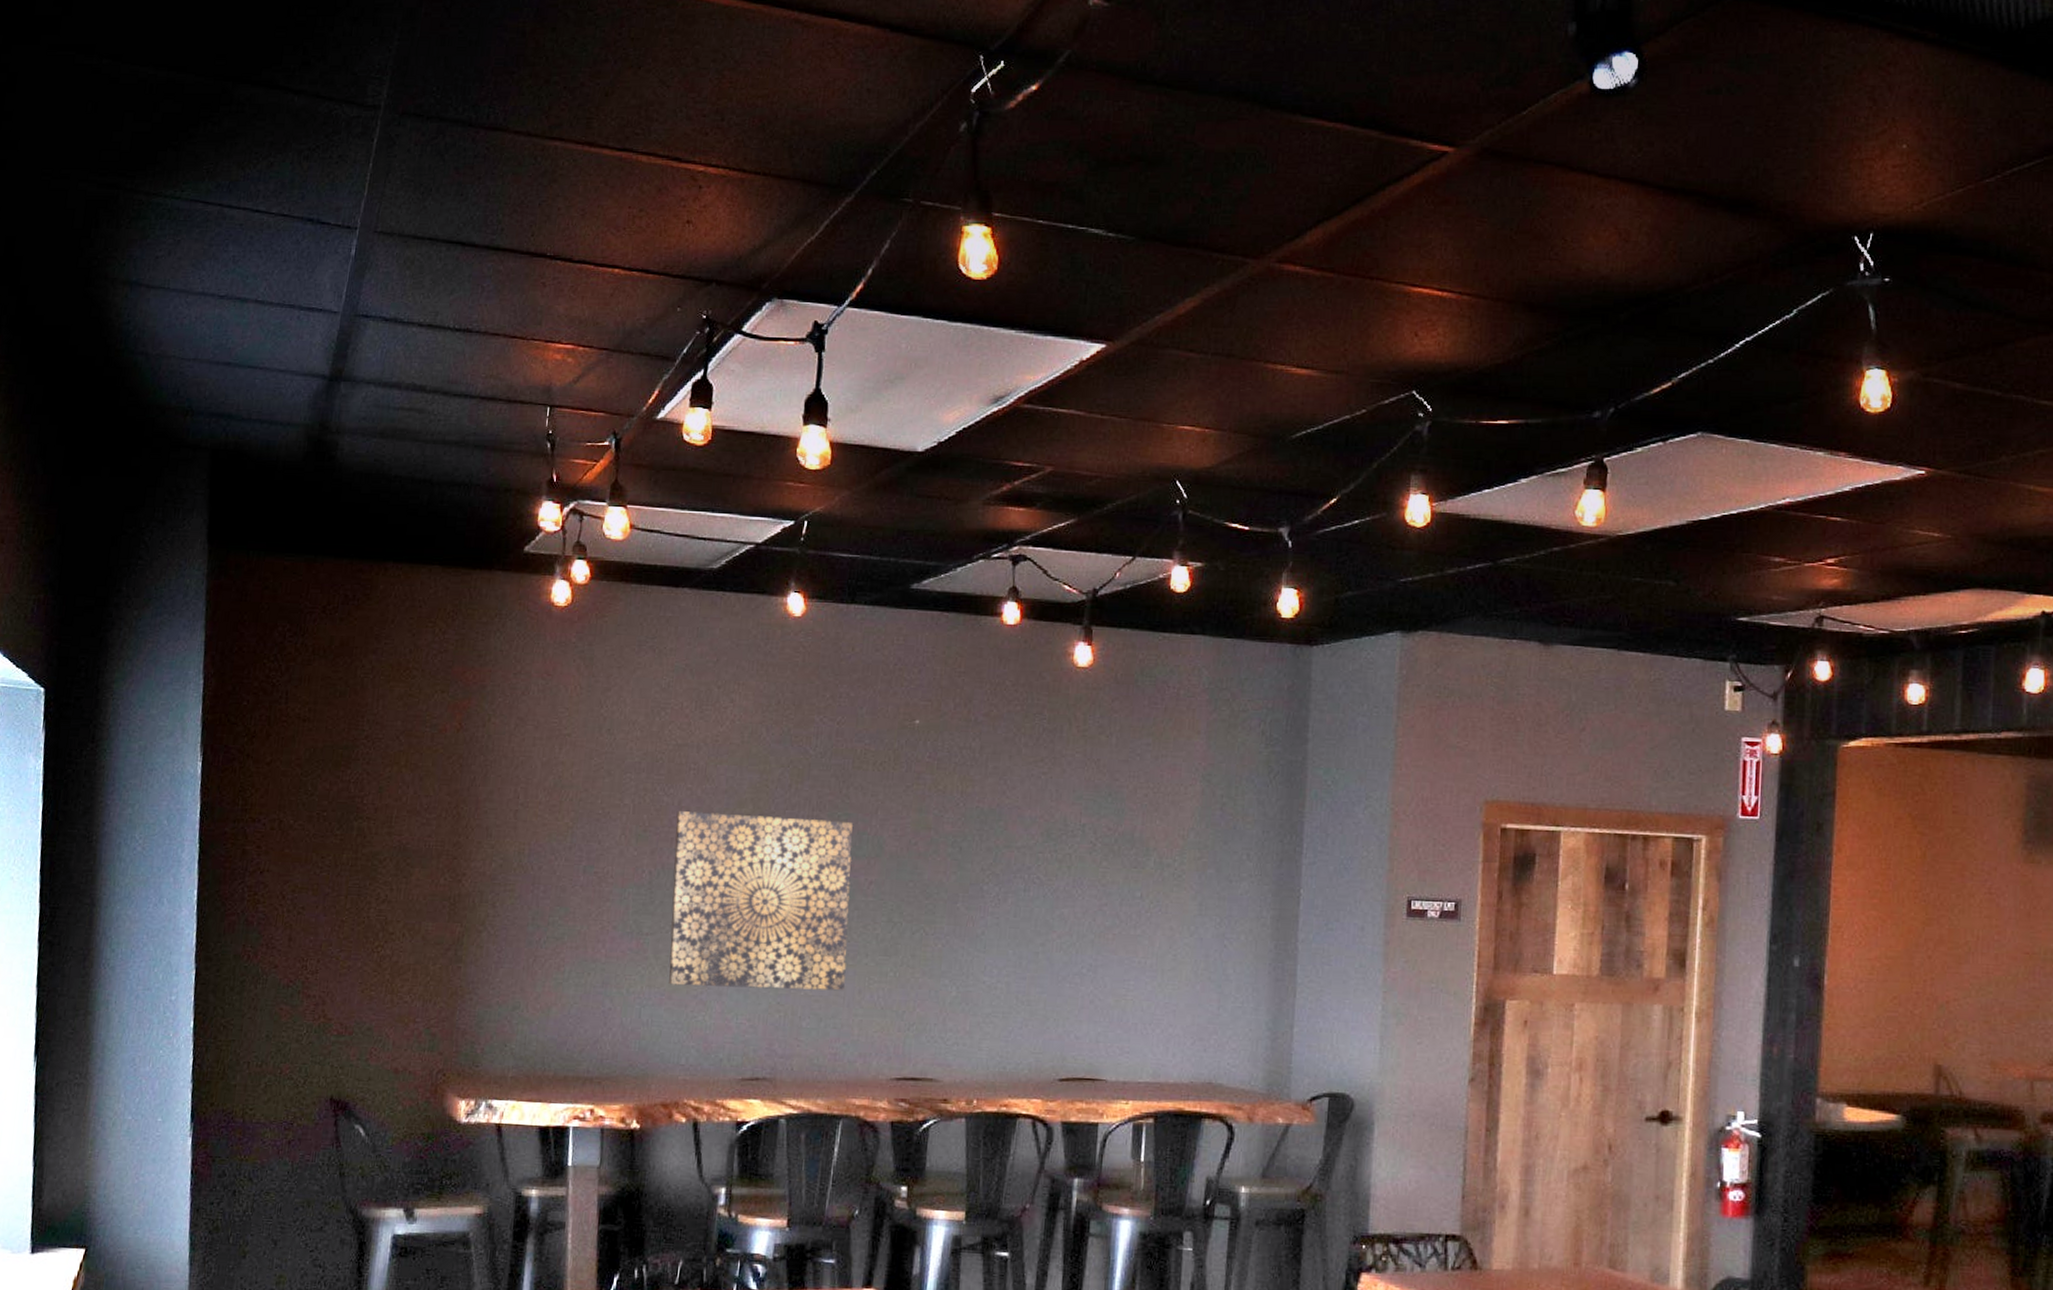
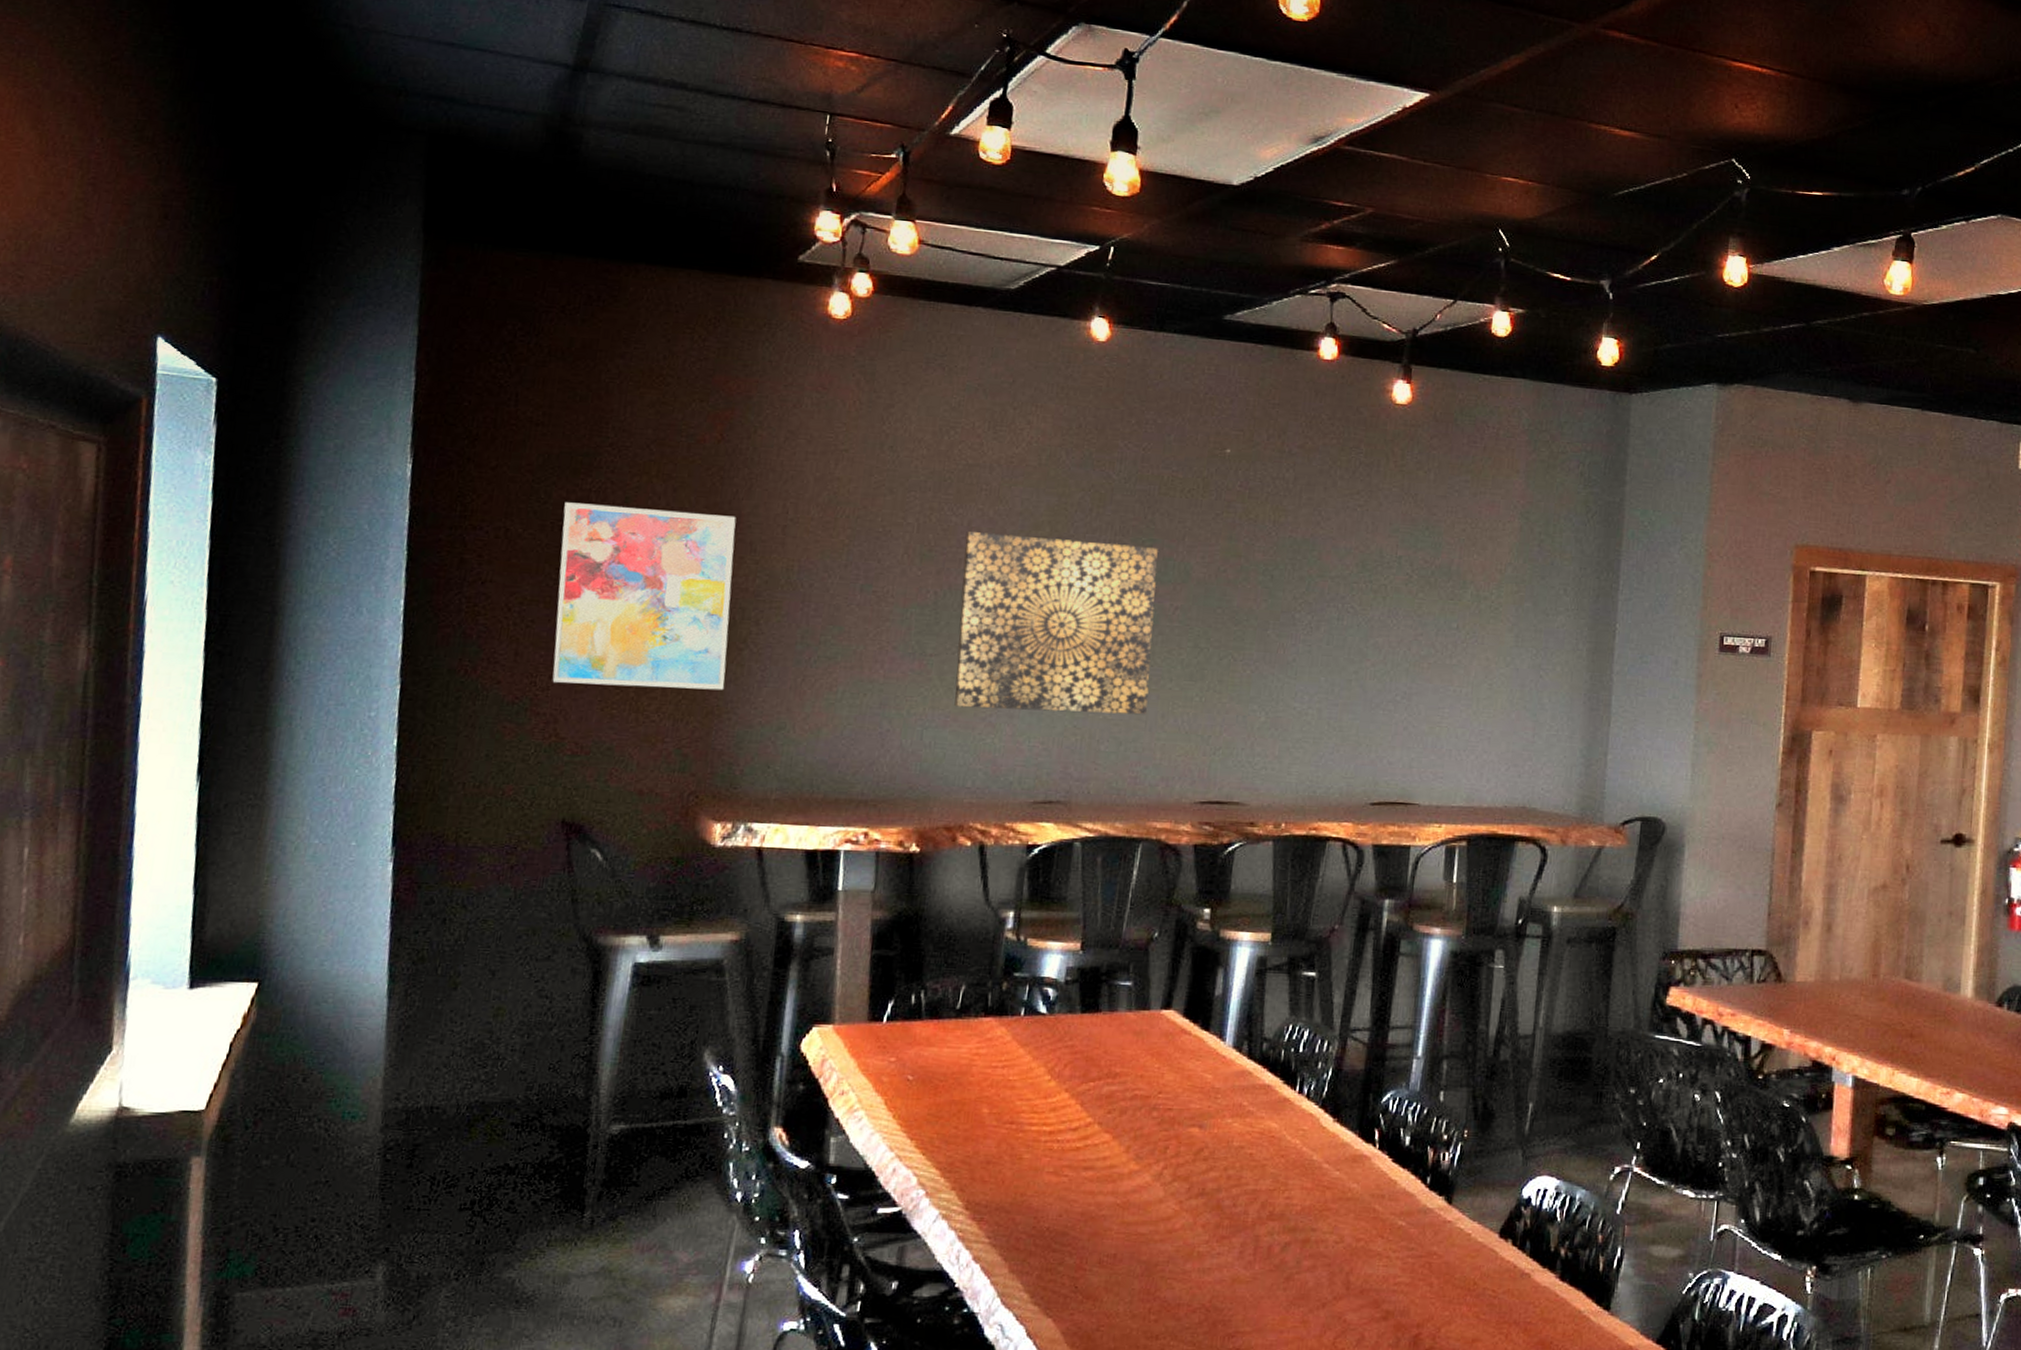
wall art: none [320,793,474,972] -> present [552,502,736,691]

